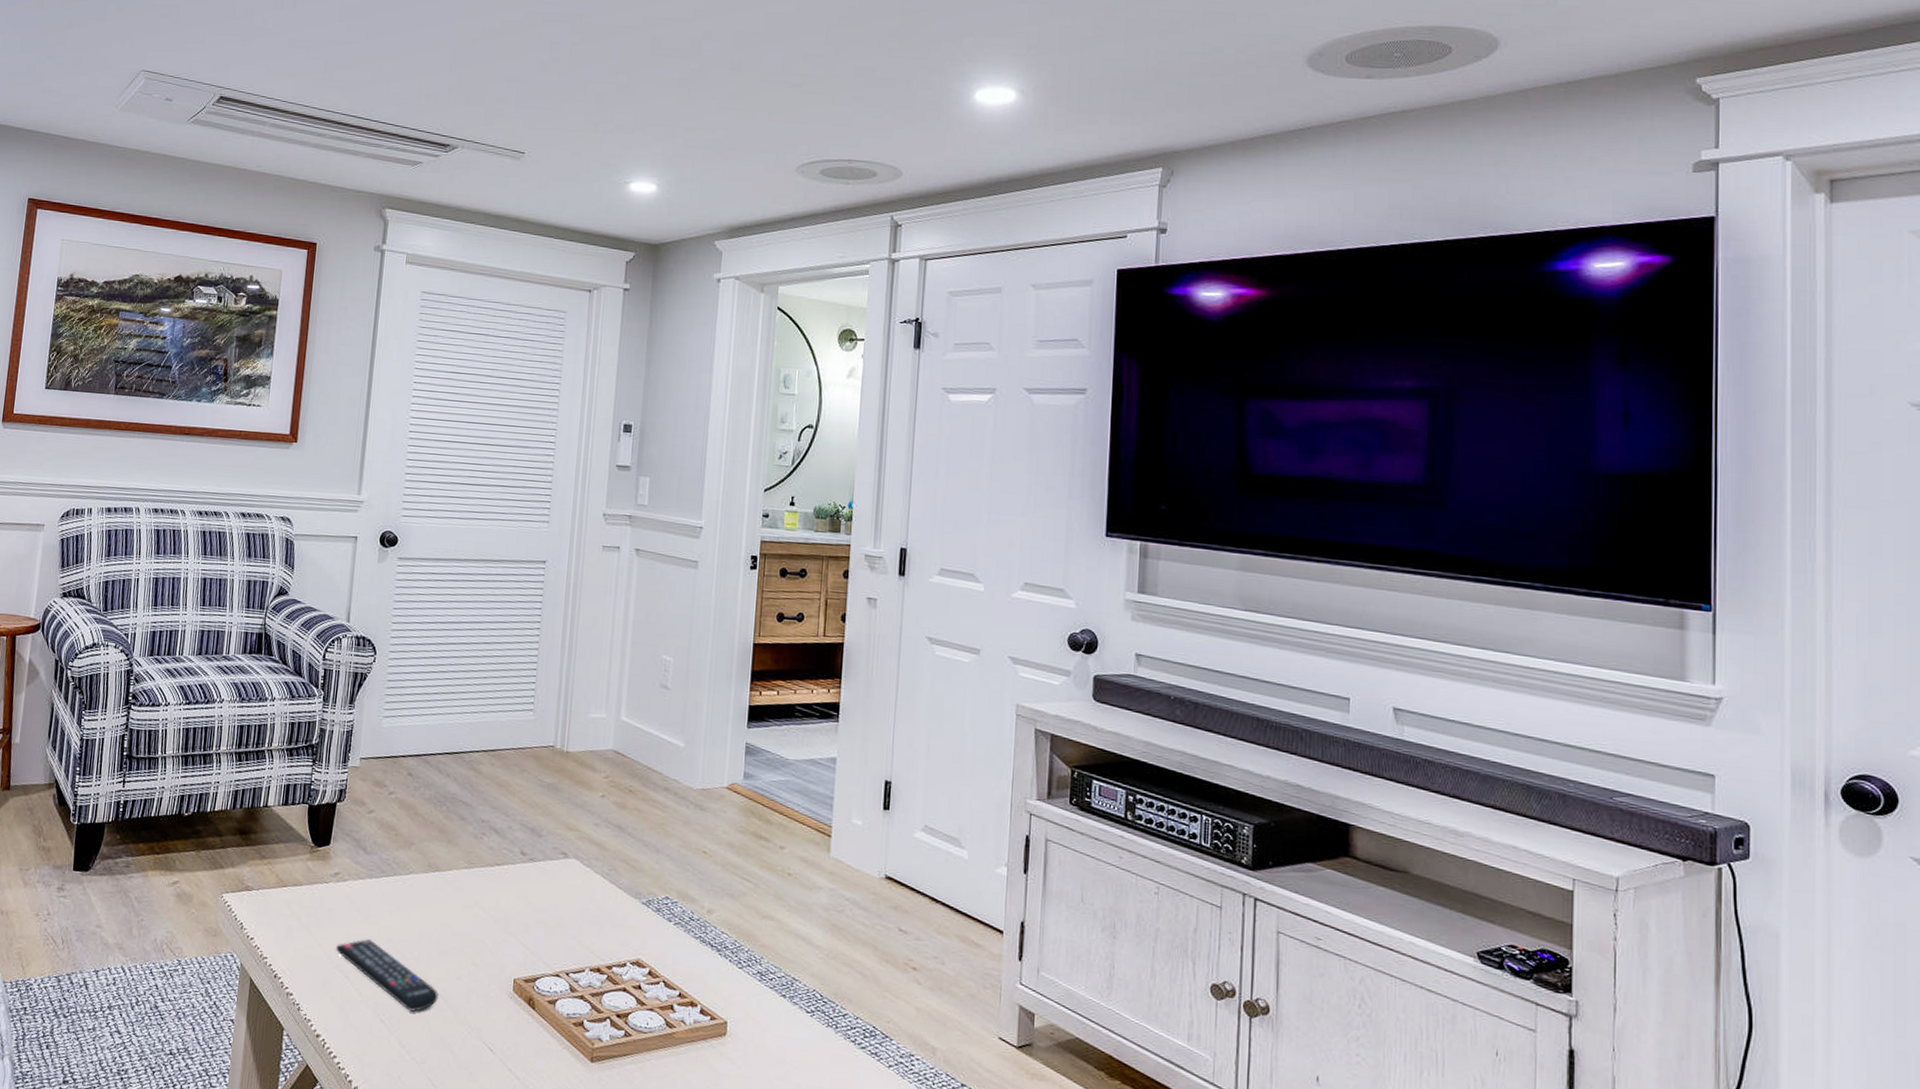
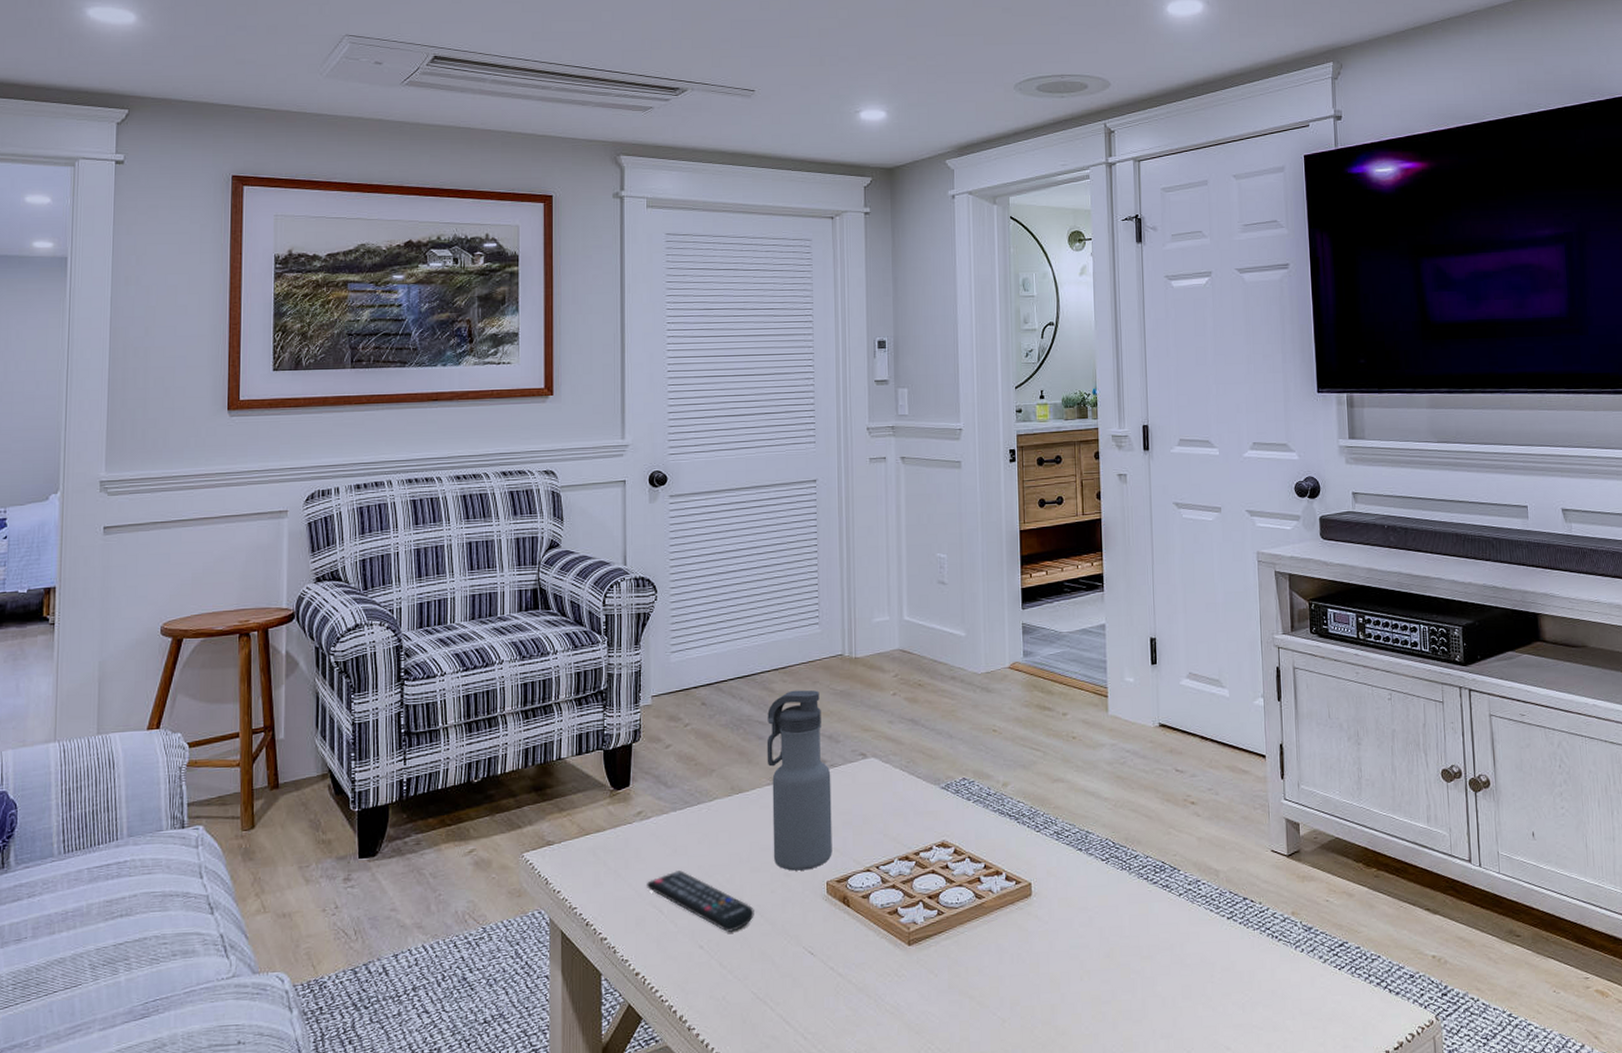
water bottle: none [463,775,530,963] -> present [766,690,832,871]

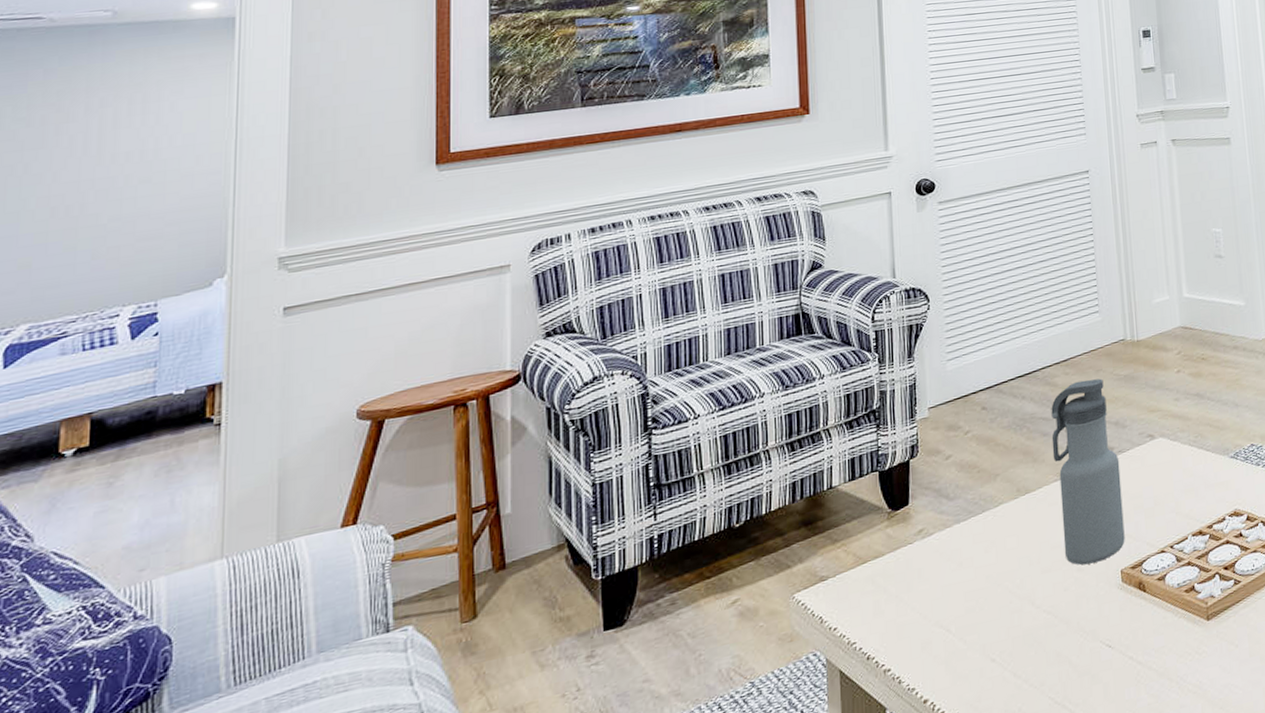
remote control: present [646,870,754,932] -> none [930,584,1048,640]

